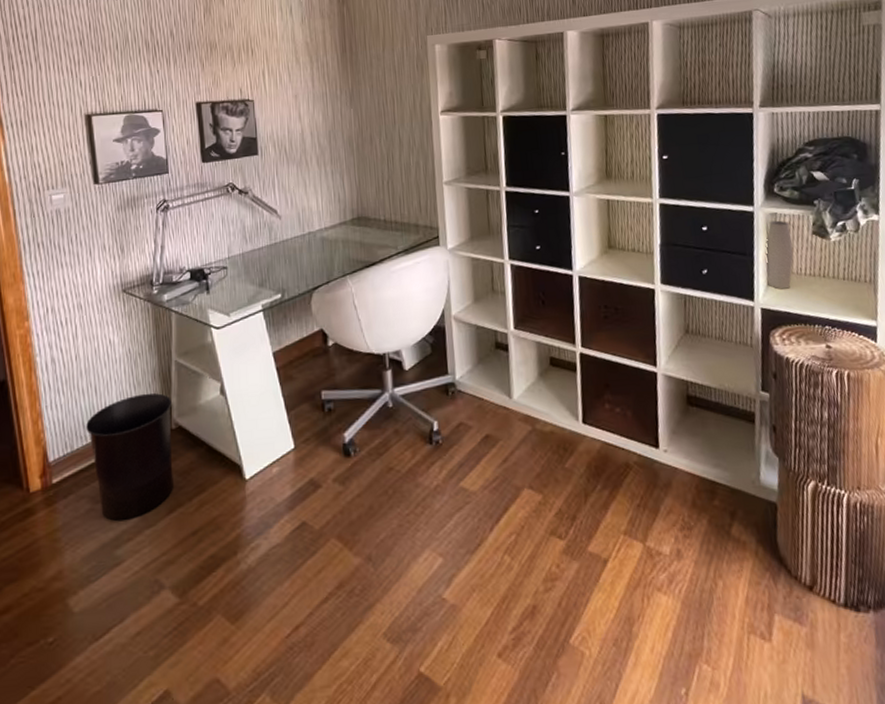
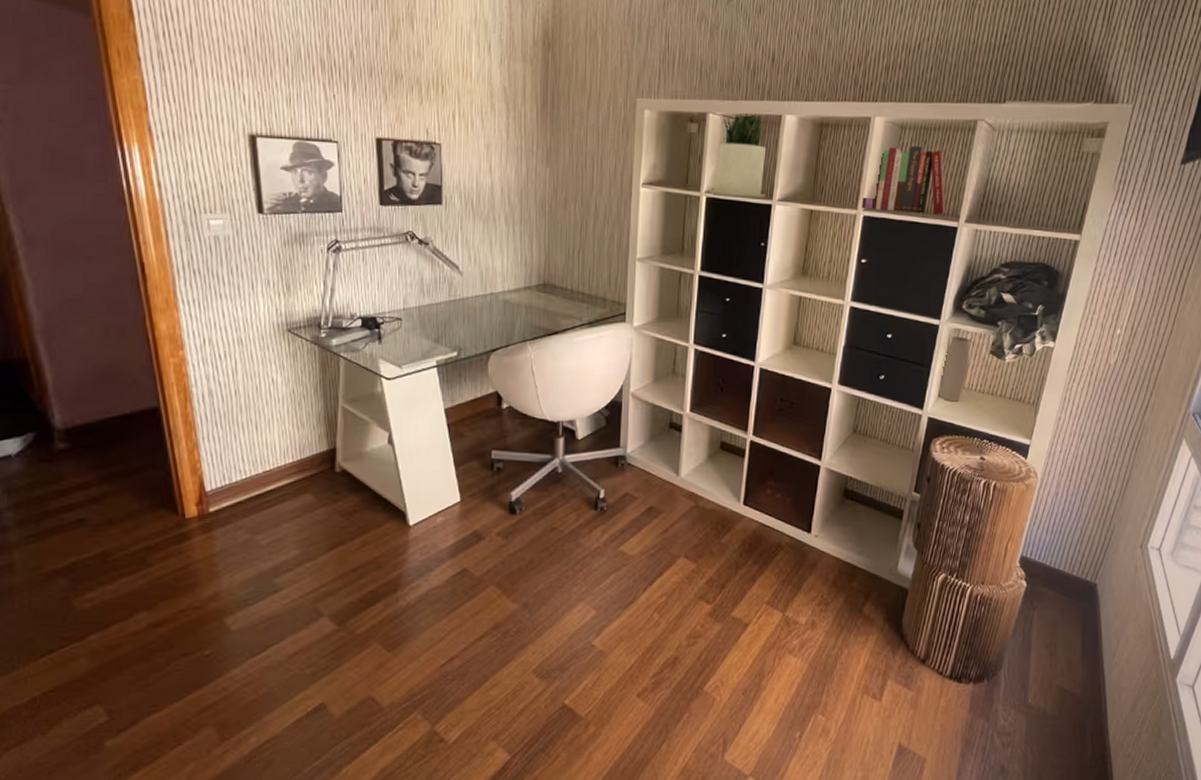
waste bin: present [86,393,173,521] -> none [246,435,337,552]
planter: none [504,33,560,114] -> present [708,113,767,199]
books: none [653,41,738,108] -> present [861,145,946,216]

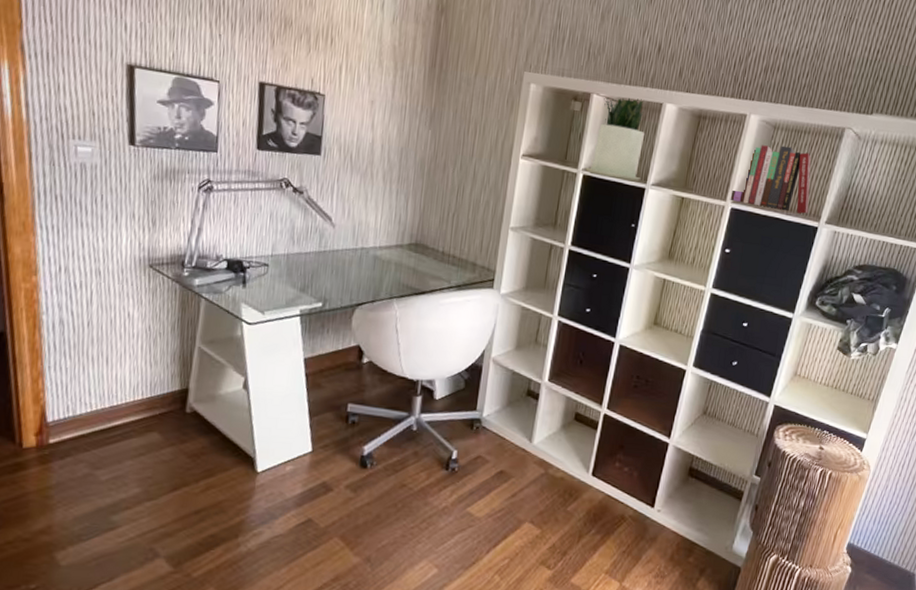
vase: present [940,336,970,402] -> none [787,330,820,393]

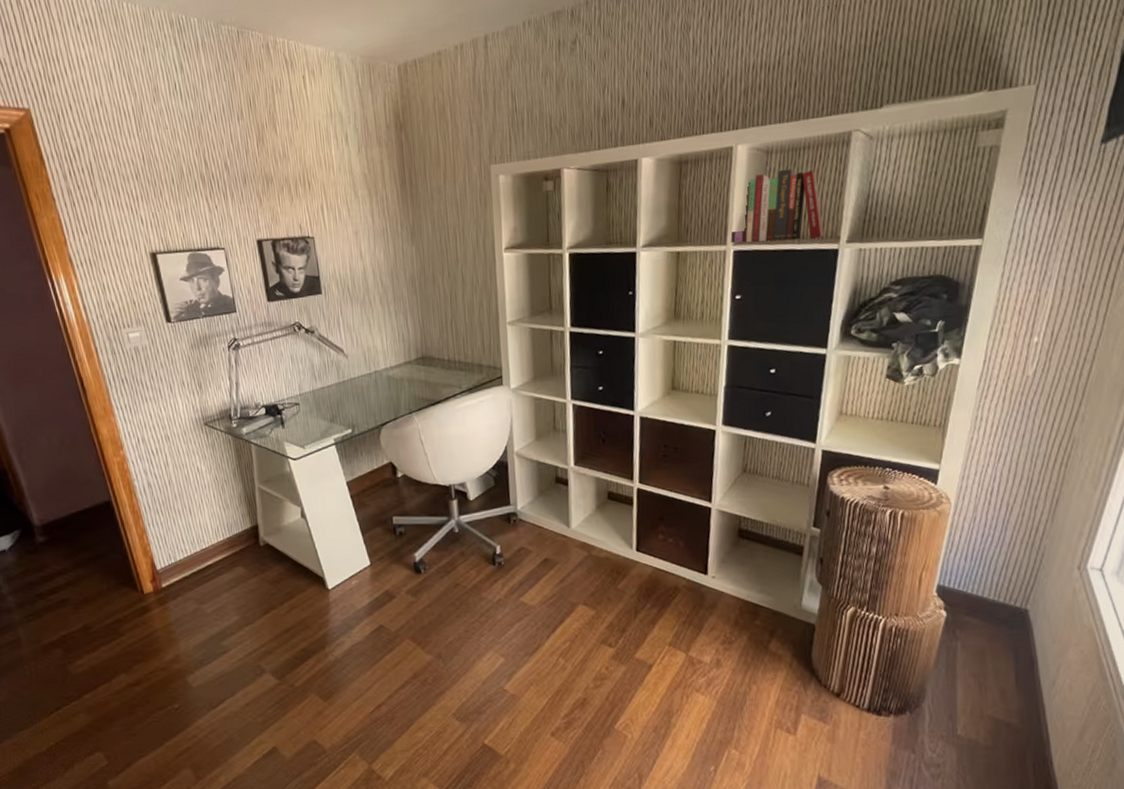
planter: present [585,97,645,182] -> none [570,160,630,251]

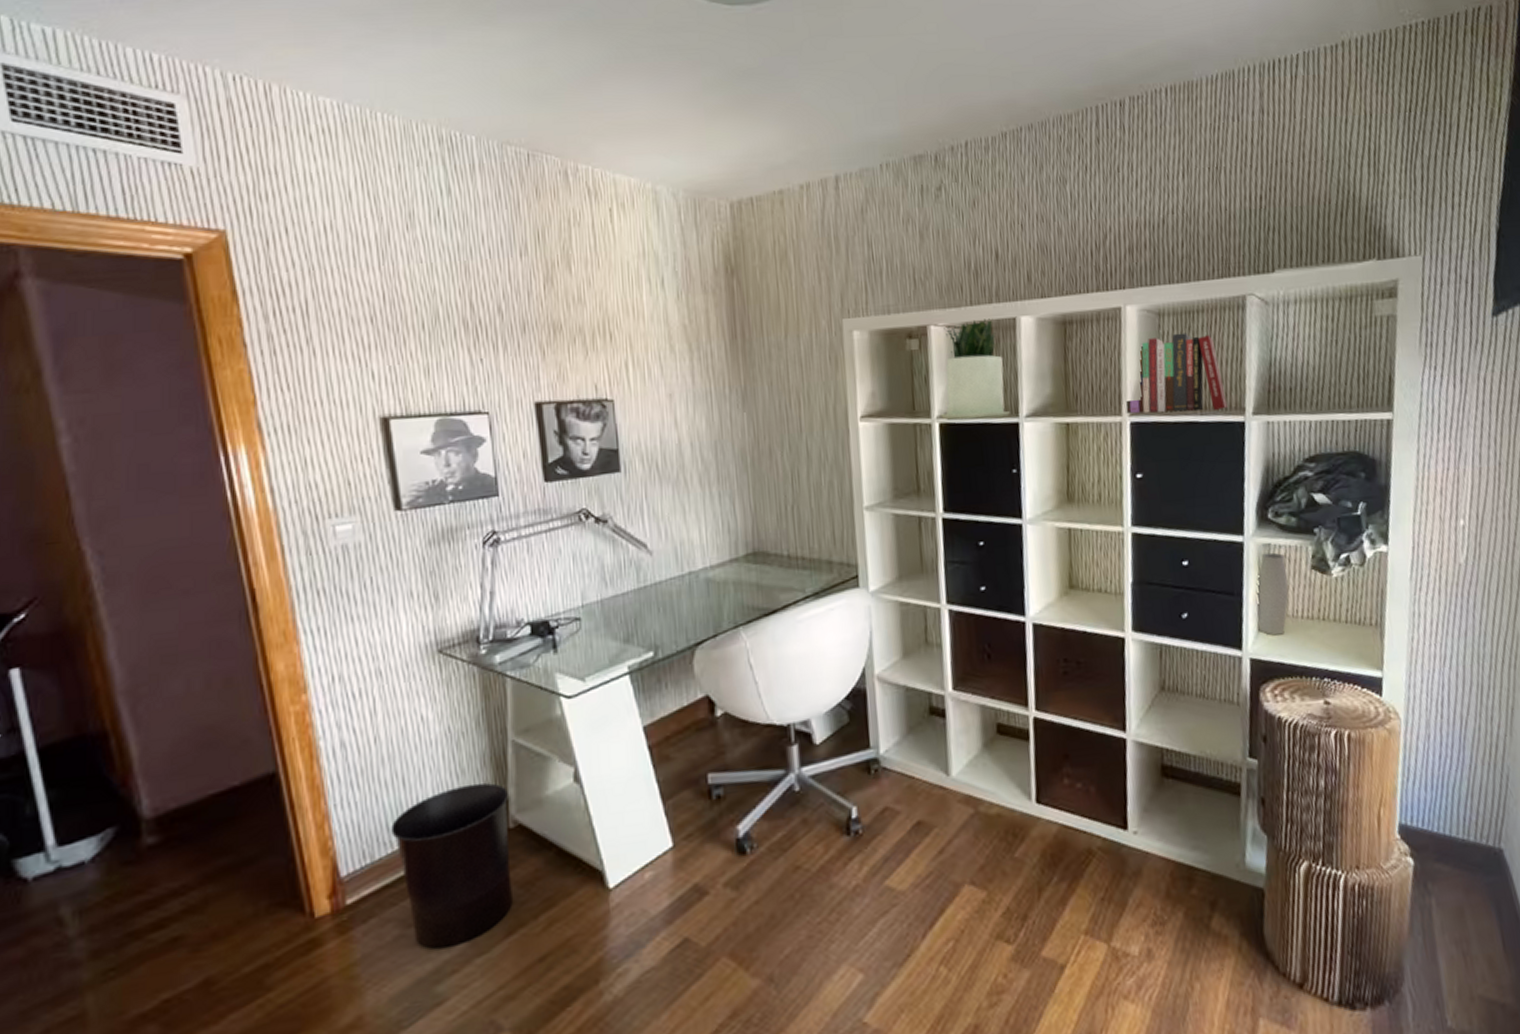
waste bin: none [185,514,266,619] -> present [391,783,513,949]
planter: none [570,160,630,251] -> present [941,318,1011,421]
vase: none [832,363,864,432] -> present [1256,552,1289,636]

